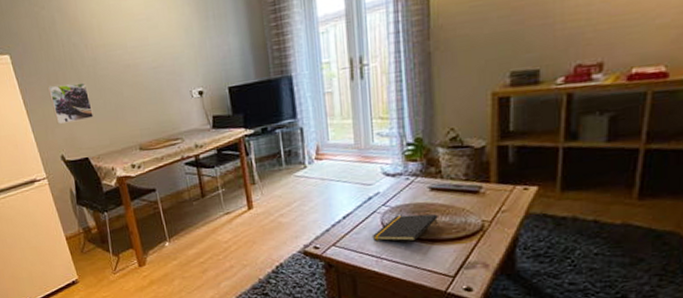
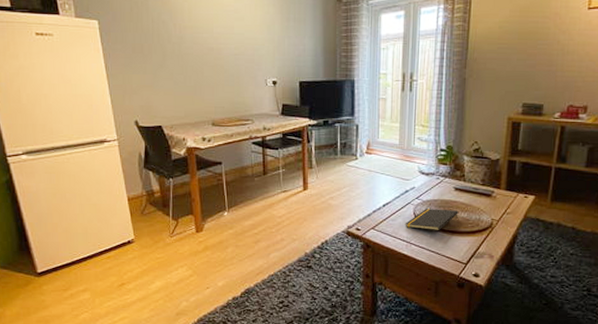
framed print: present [47,82,94,124] -> none [131,55,172,91]

